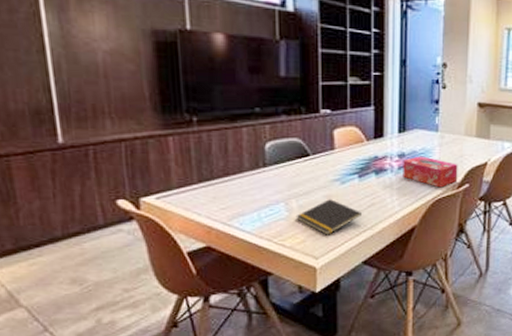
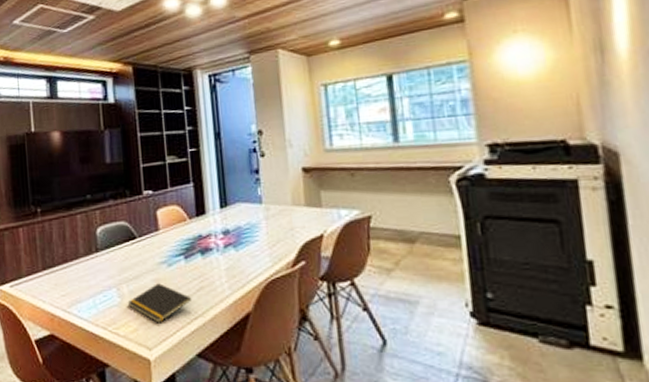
tissue box: present [403,156,458,188] -> none [228,231,291,267]

